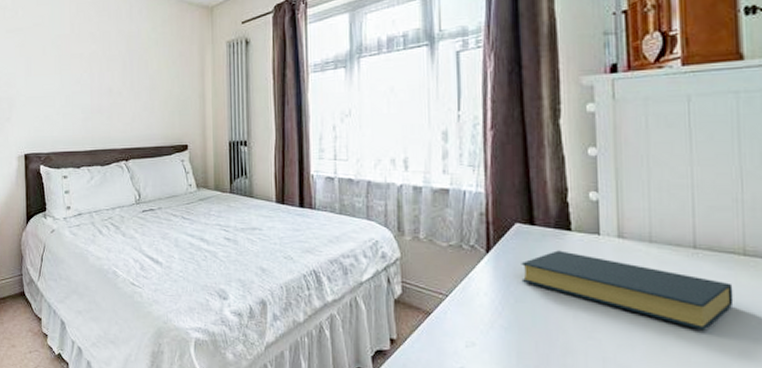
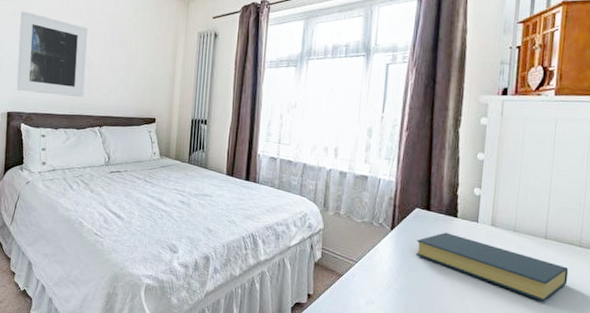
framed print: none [30,41,106,130] -> present [16,11,88,98]

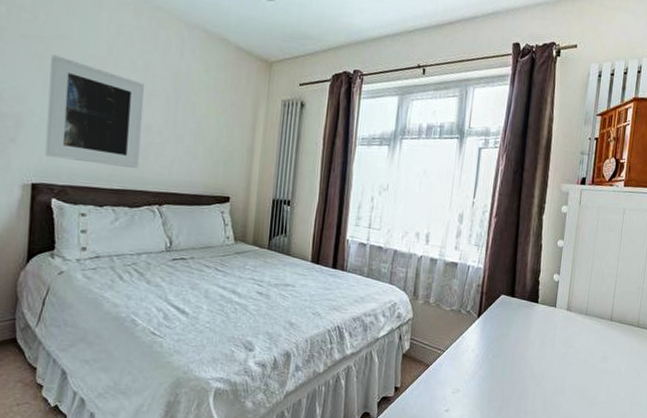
hardback book: present [415,232,569,302] -> none [499,318,628,380]

